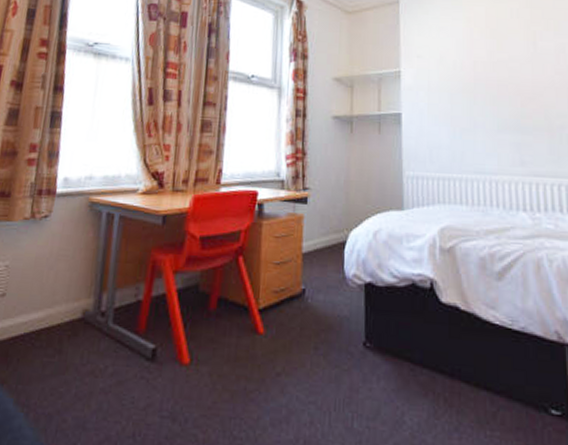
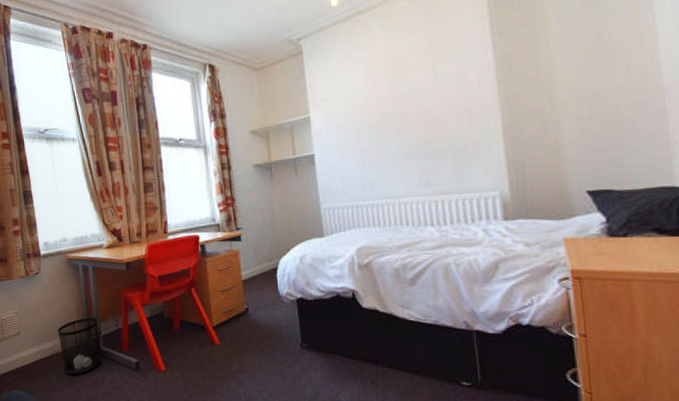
waste bin: none [54,281,112,361] -> present [57,318,101,375]

